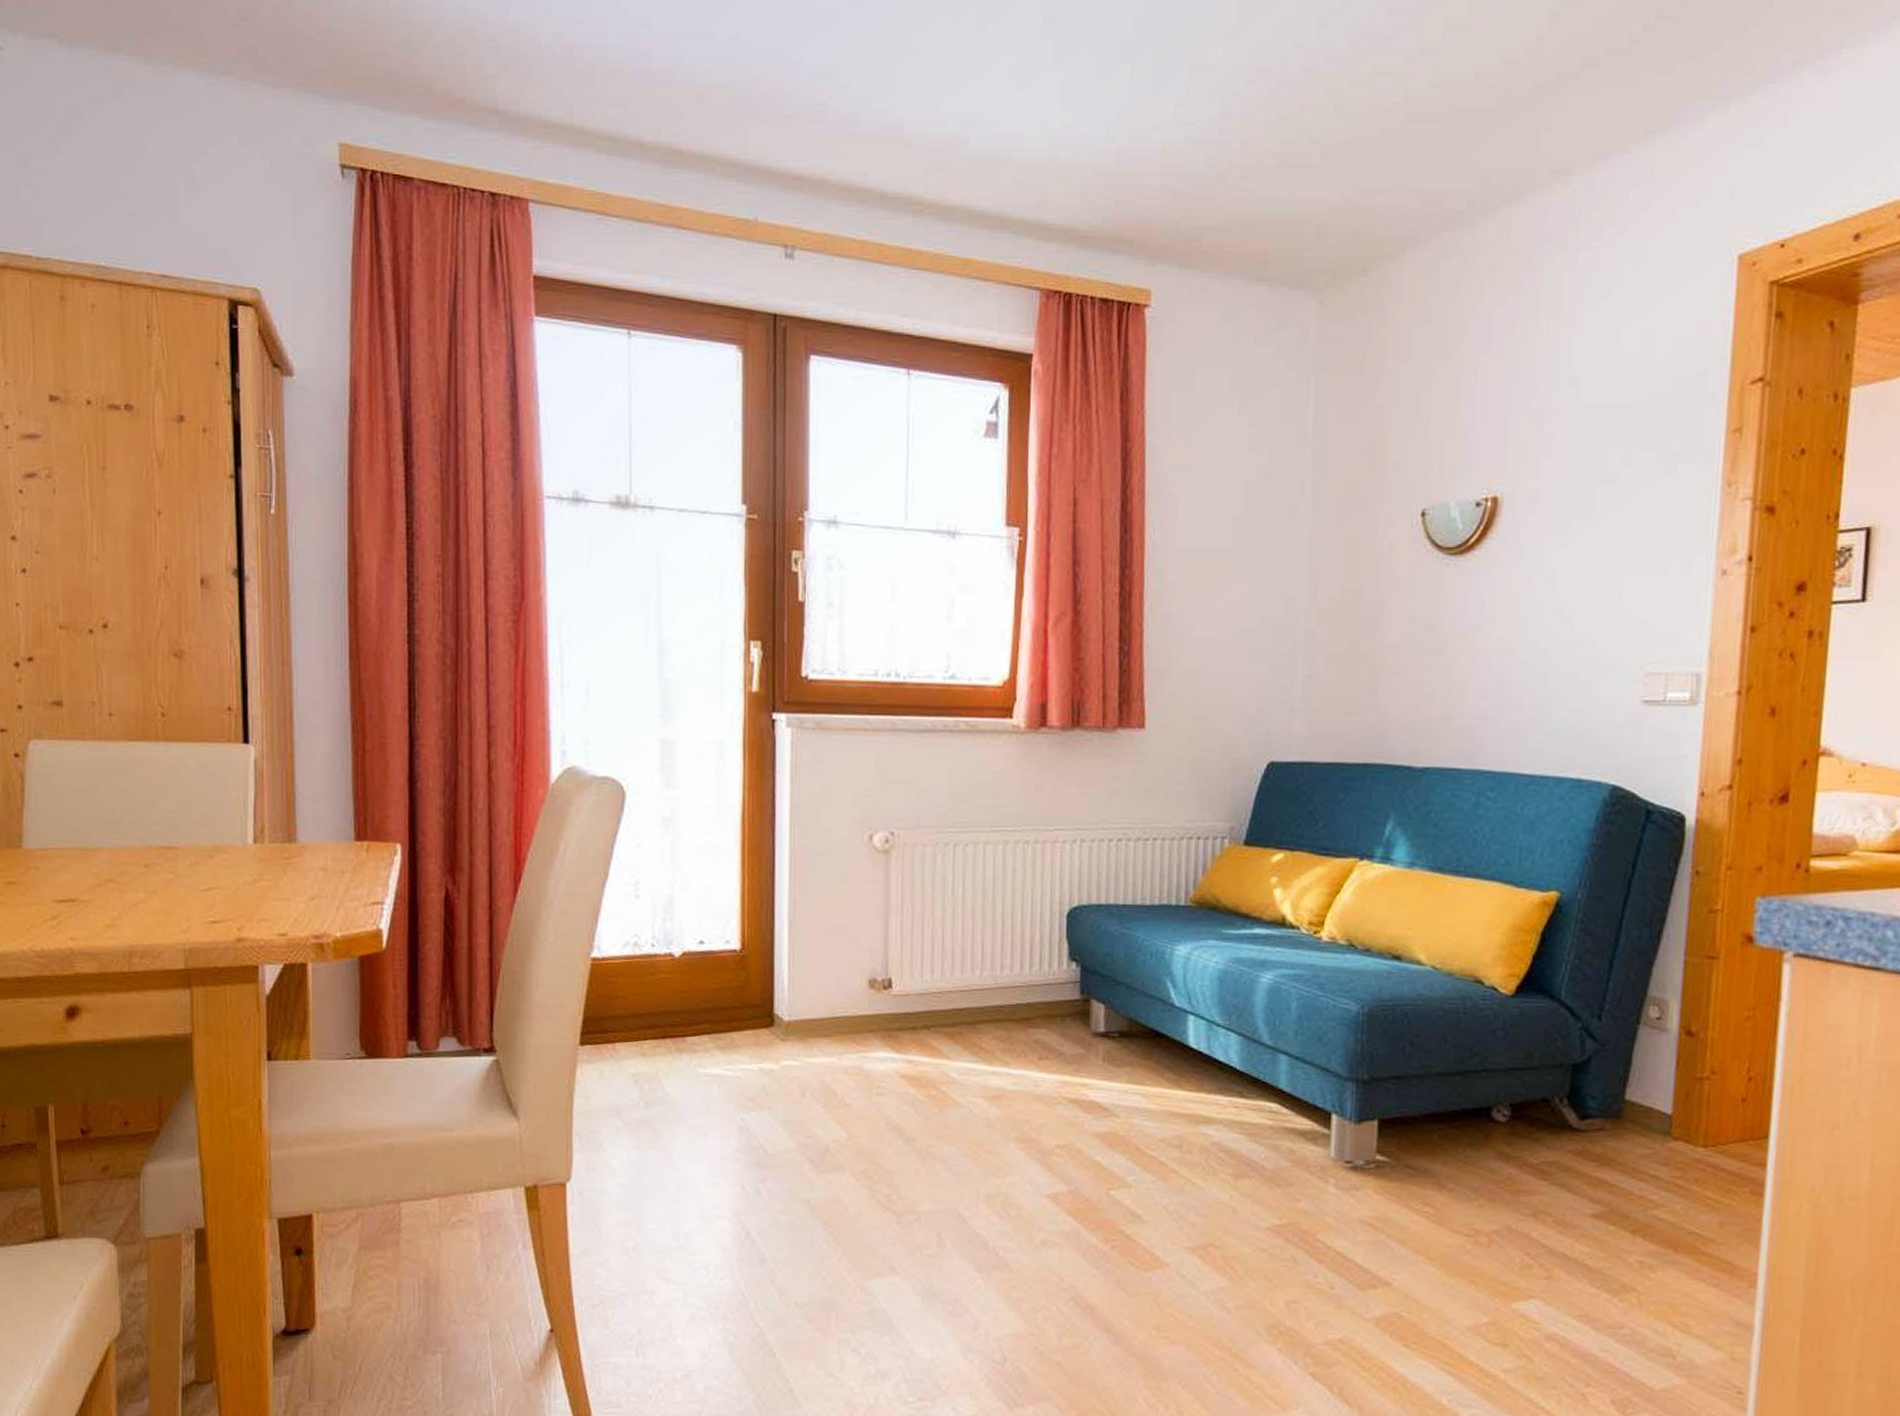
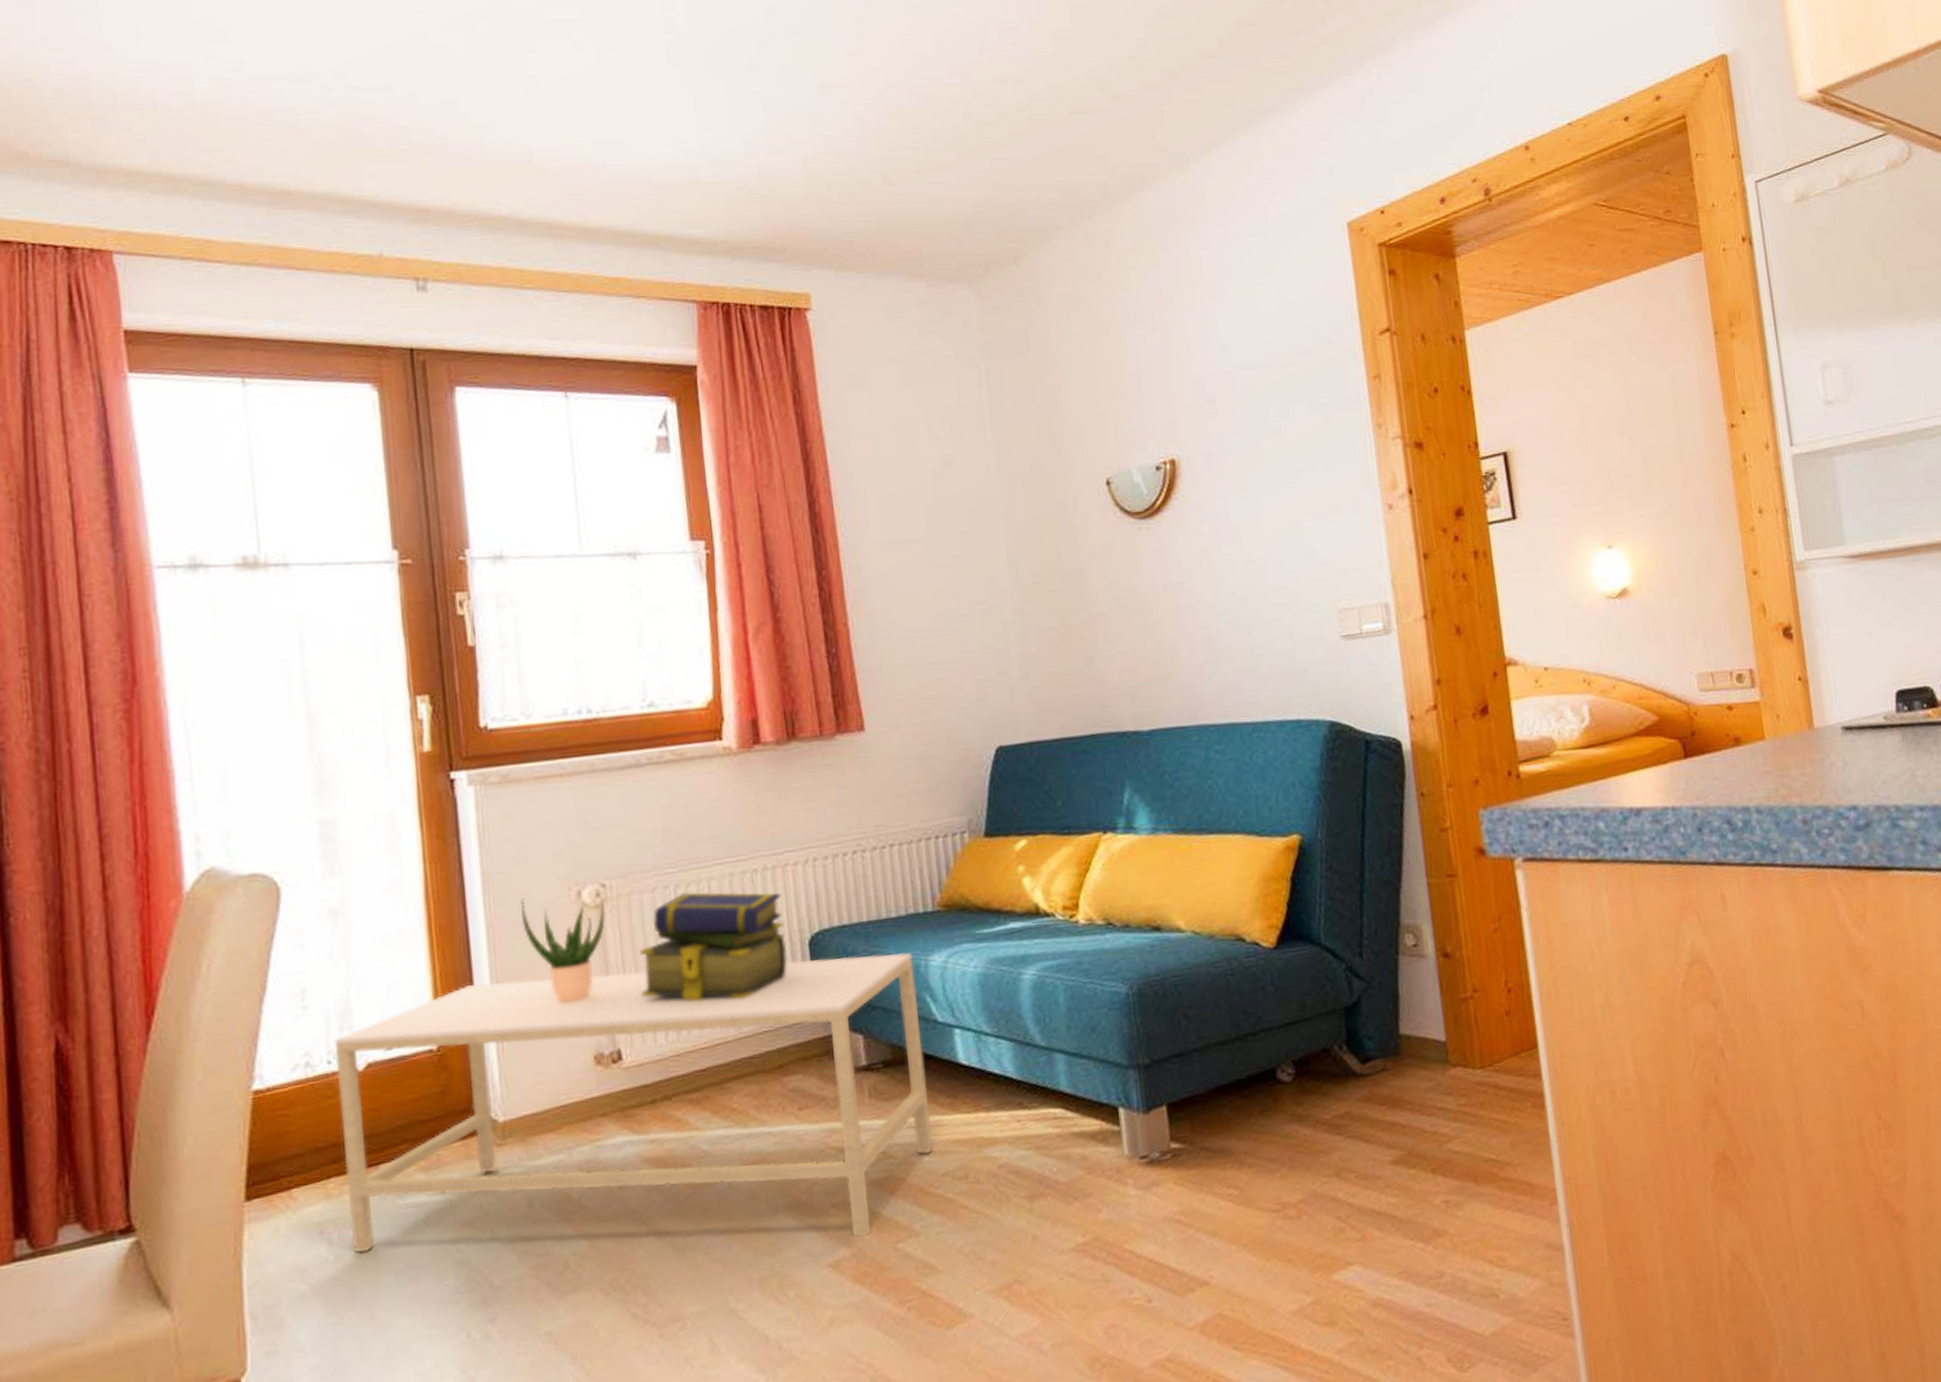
coffee table: none [658,901,1160,1179] -> present [334,952,934,1253]
potted plant: none [820,834,892,931] -> present [521,898,606,1003]
stack of books: none [915,852,1048,954] -> present [639,892,787,1002]

